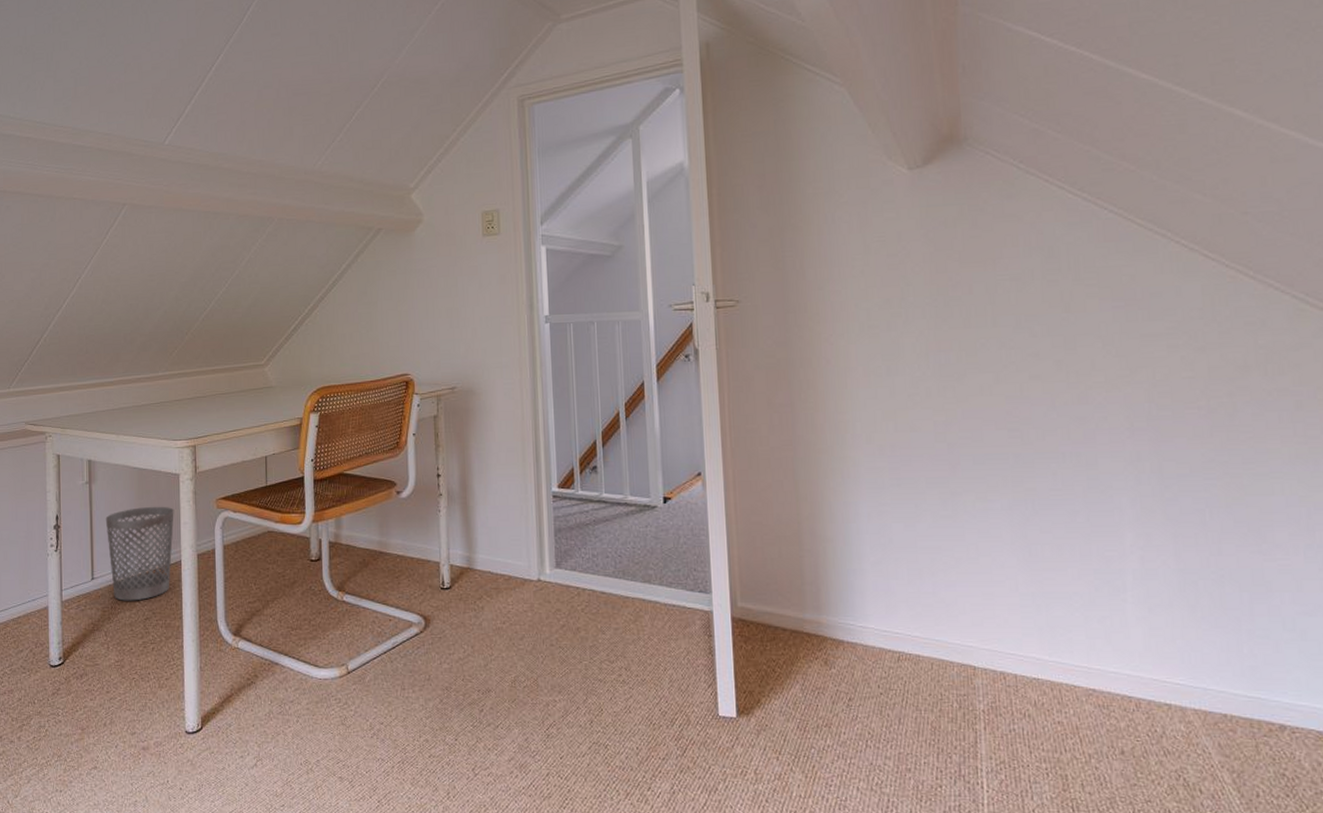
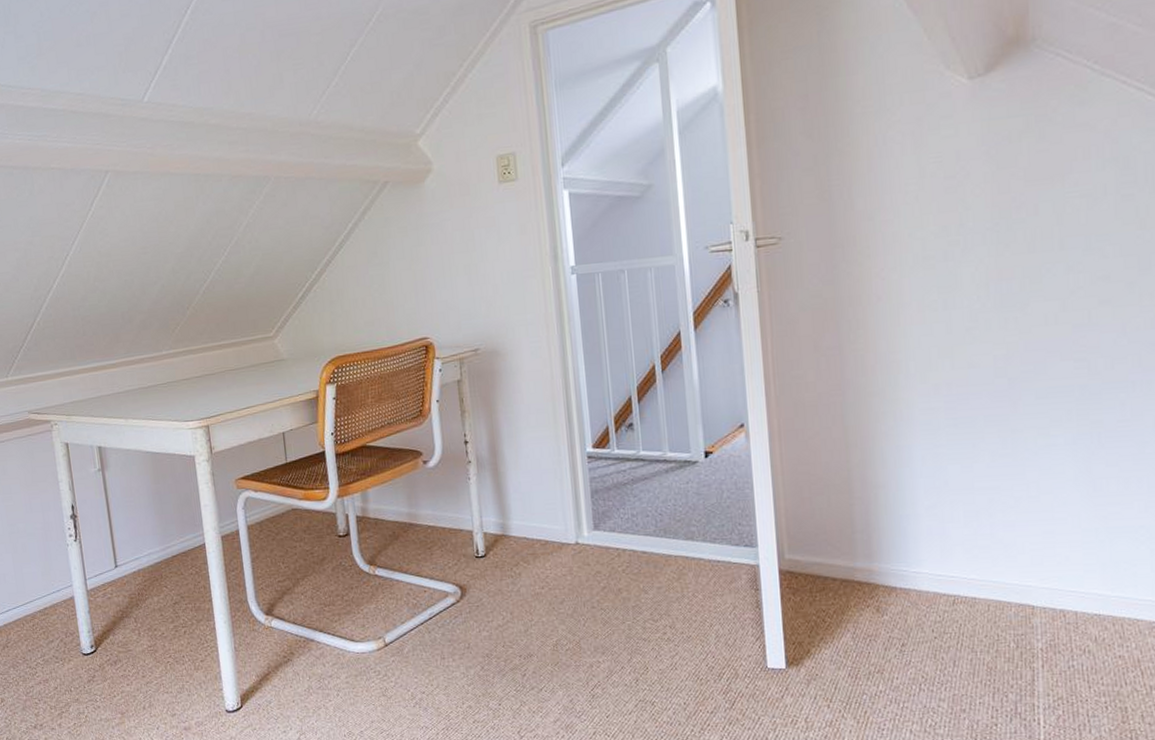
wastebasket: present [105,506,174,601] -> none [122,489,196,587]

